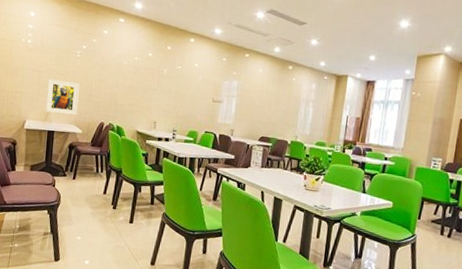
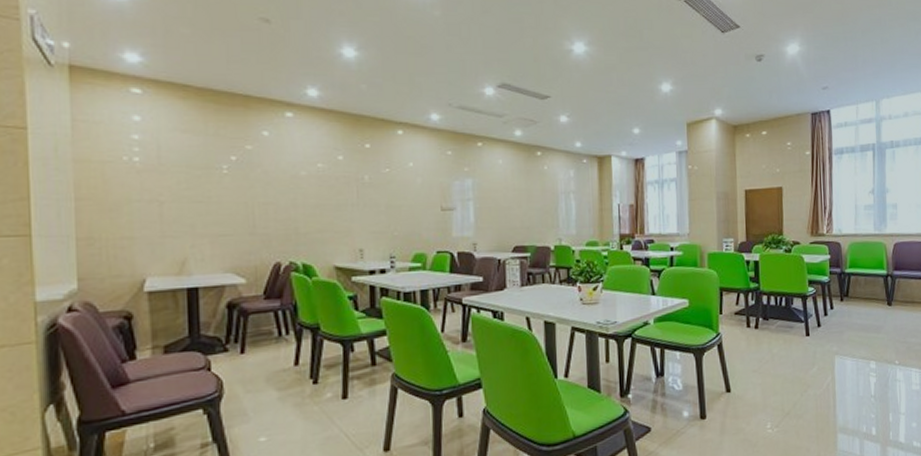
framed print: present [46,78,80,115] -> none [178,210,235,261]

